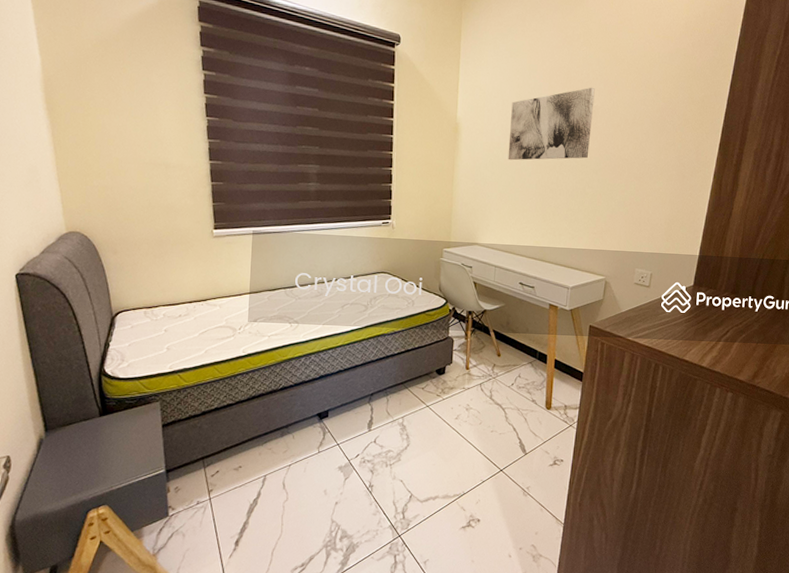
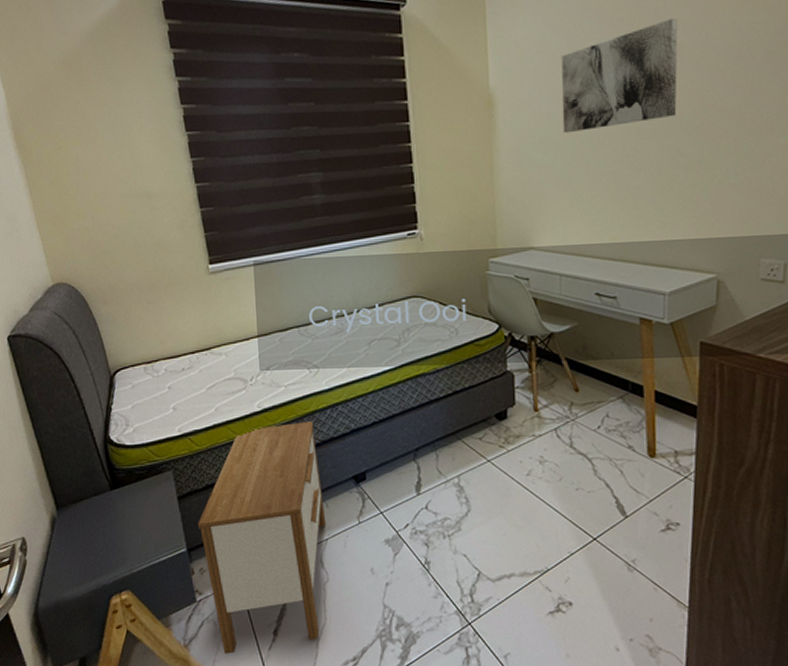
nightstand: none [178,366,291,562] -> present [198,421,326,654]

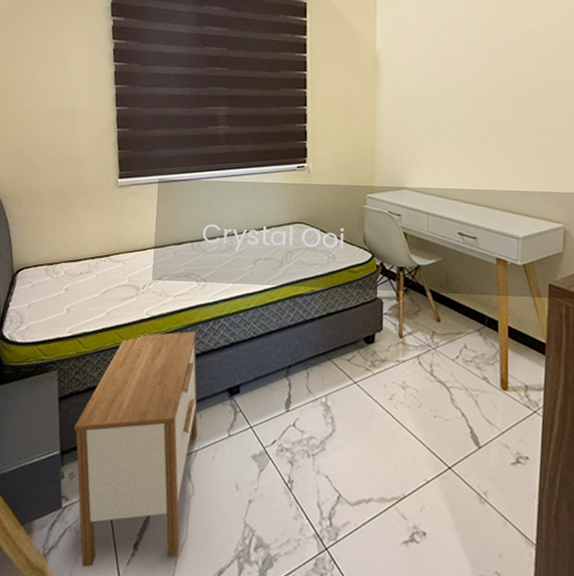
wall art: present [561,17,678,134] -> none [436,8,533,93]

